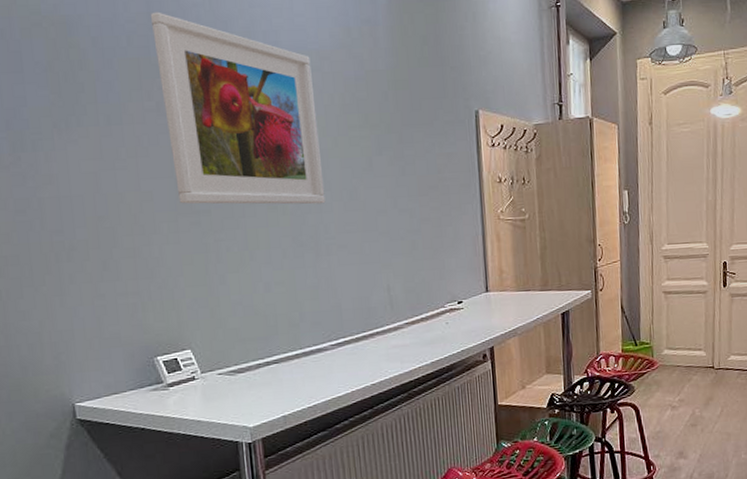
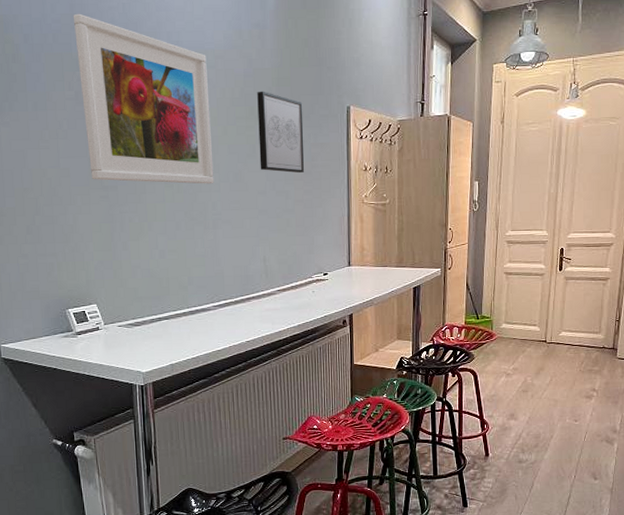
wall art: none [371,95,429,188] -> present [257,91,304,174]

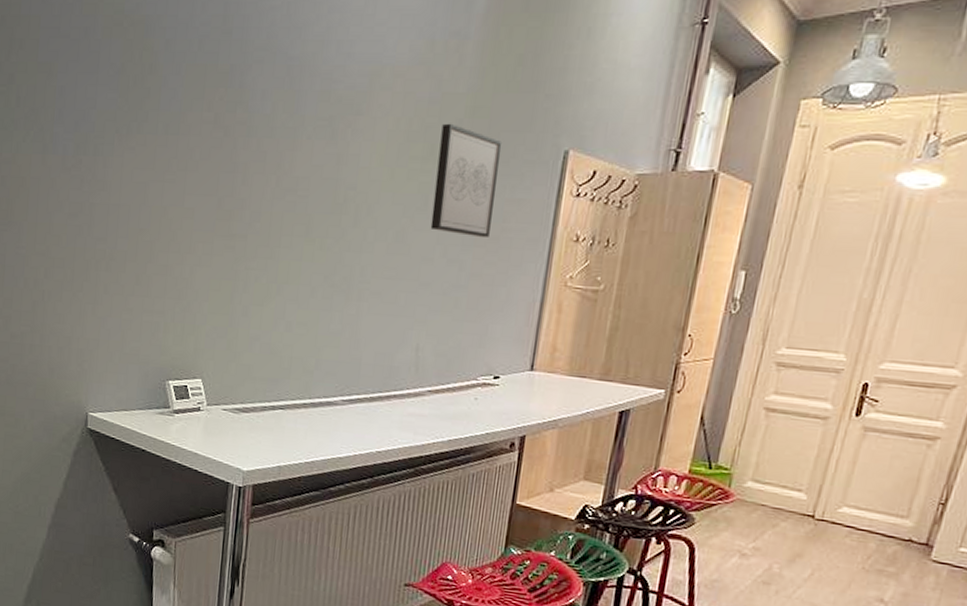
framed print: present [73,13,214,184] -> none [218,14,383,243]

